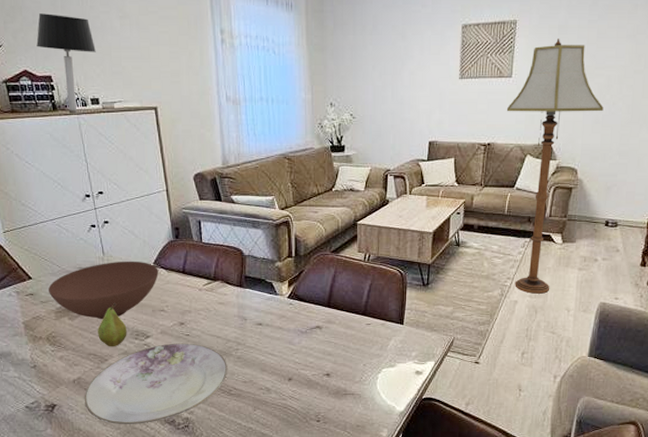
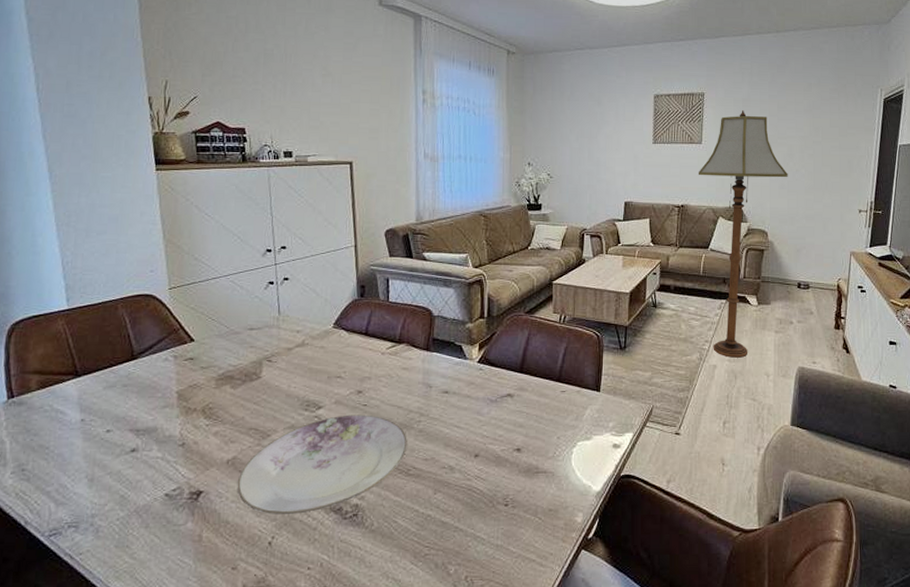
table lamp: present [36,13,96,114] -> none [233,68,295,166]
bowl: present [48,261,159,320] -> none [212,321,338,388]
fruit: present [97,303,127,347] -> none [262,369,297,420]

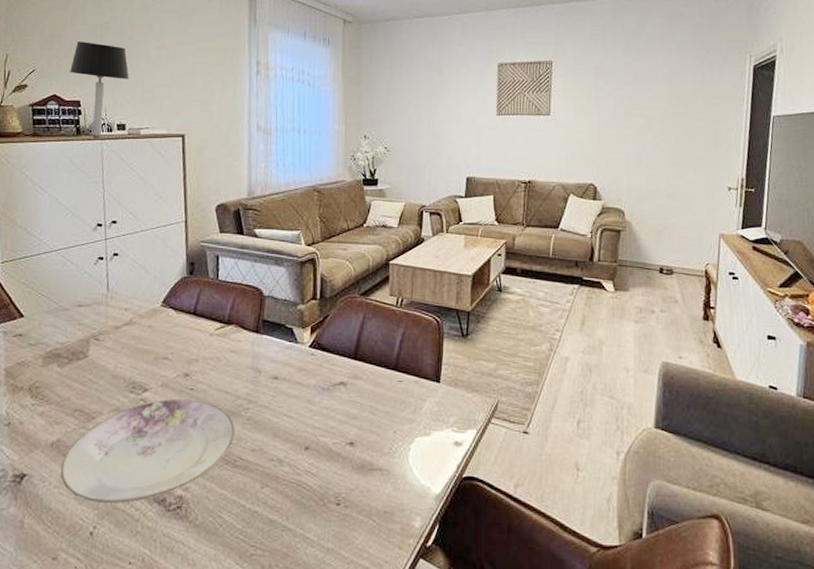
table lamp: none [233,68,295,166] -> present [70,41,129,139]
floor lamp: present [698,110,788,358] -> none [546,79,647,350]

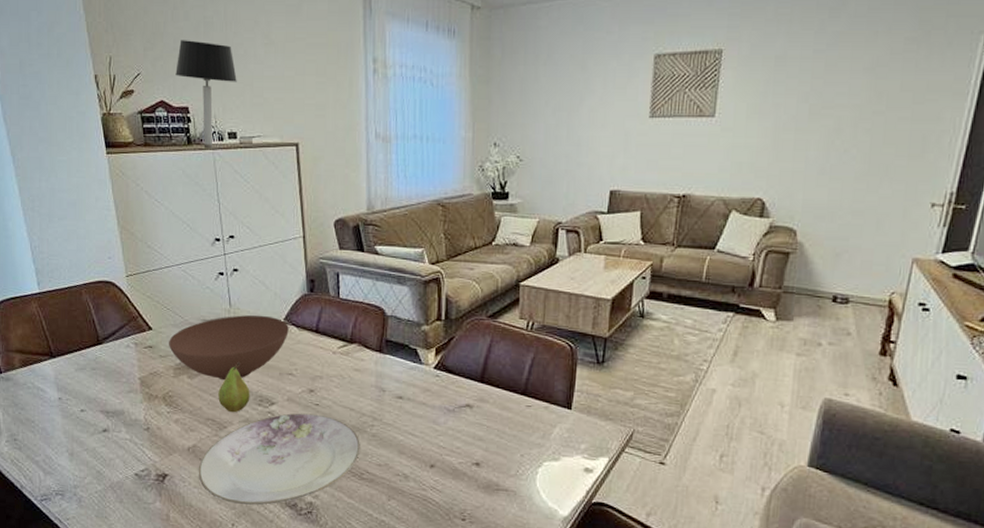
bowl: none [40,298,167,368] -> present [169,314,289,381]
fruit: none [88,348,123,402] -> present [218,362,250,413]

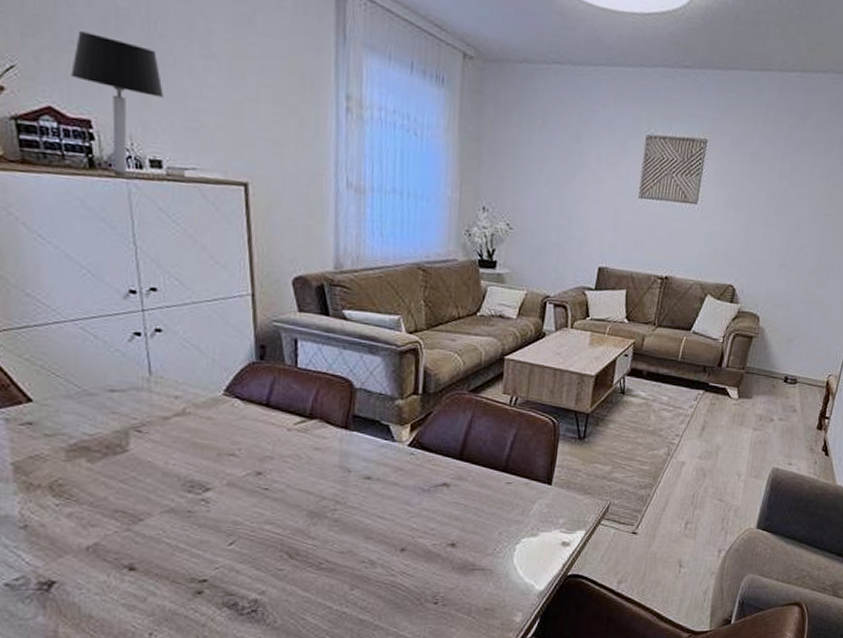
bowl: present [169,314,289,381] -> none [58,384,231,464]
plate: present [198,413,360,505] -> none [101,499,319,609]
fruit: present [218,362,250,413] -> none [131,442,177,502]

